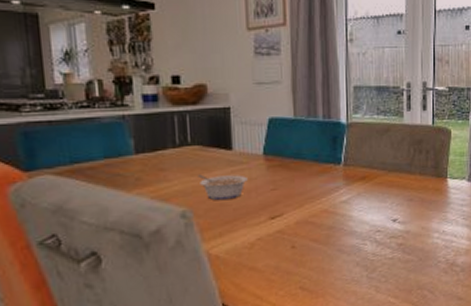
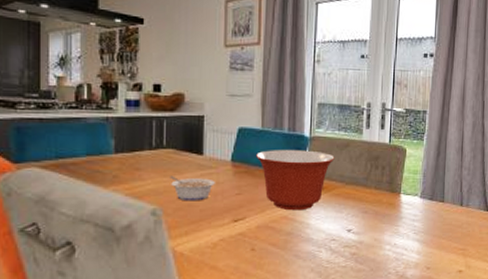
mixing bowl: none [290,138,375,204] -> present [256,150,335,211]

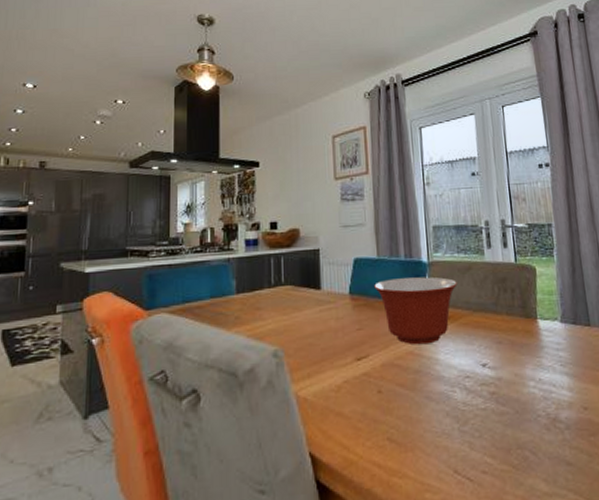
legume: present [170,175,215,201] -> none [289,313,335,340]

